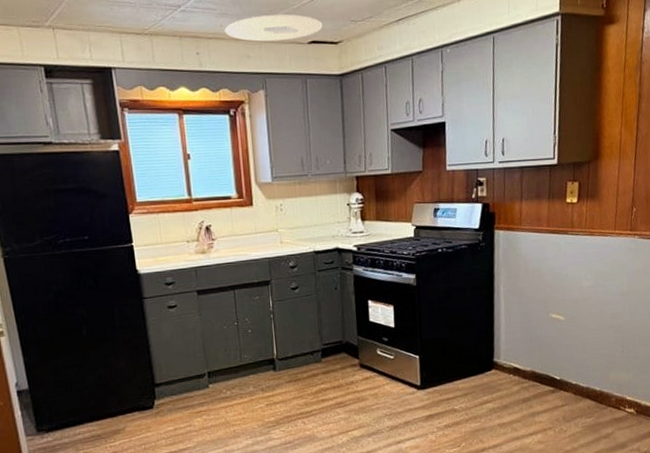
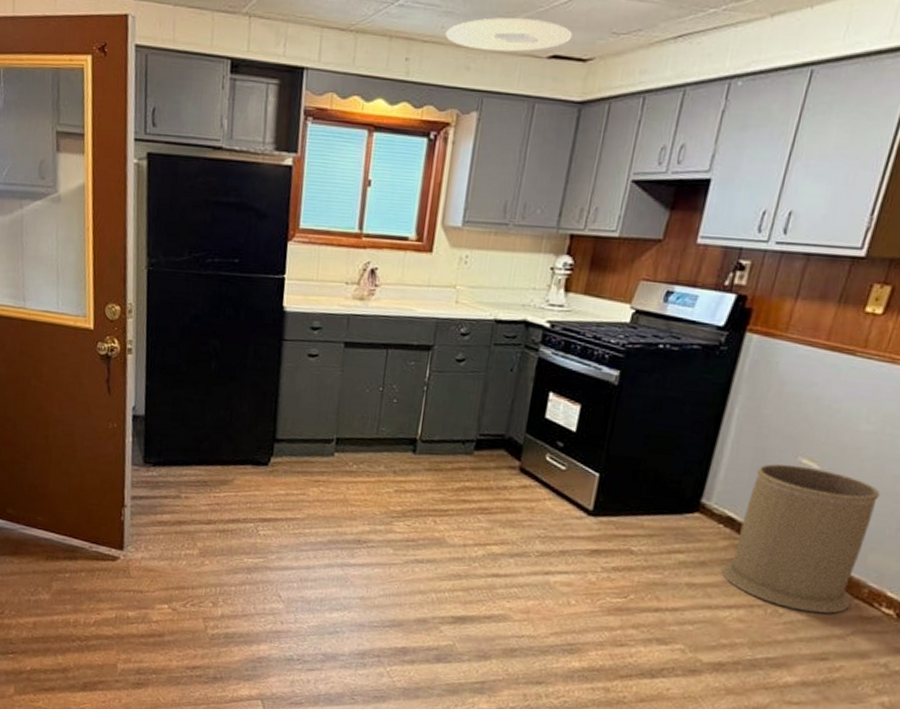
trash can: none [519,319,607,425] -> present [721,464,881,614]

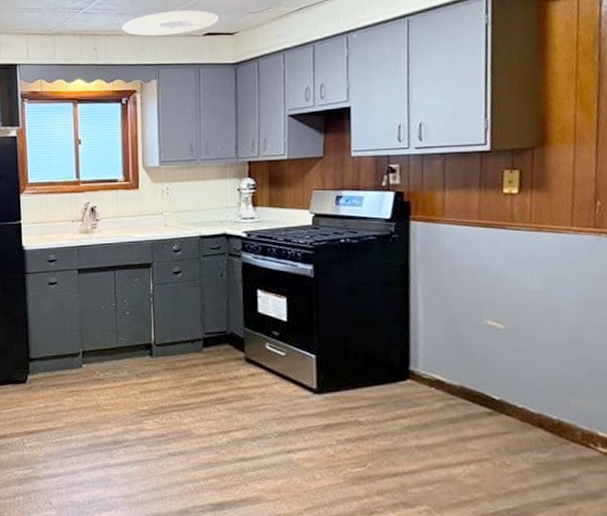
trash can: present [721,464,881,614] -> none [444,327,569,460]

